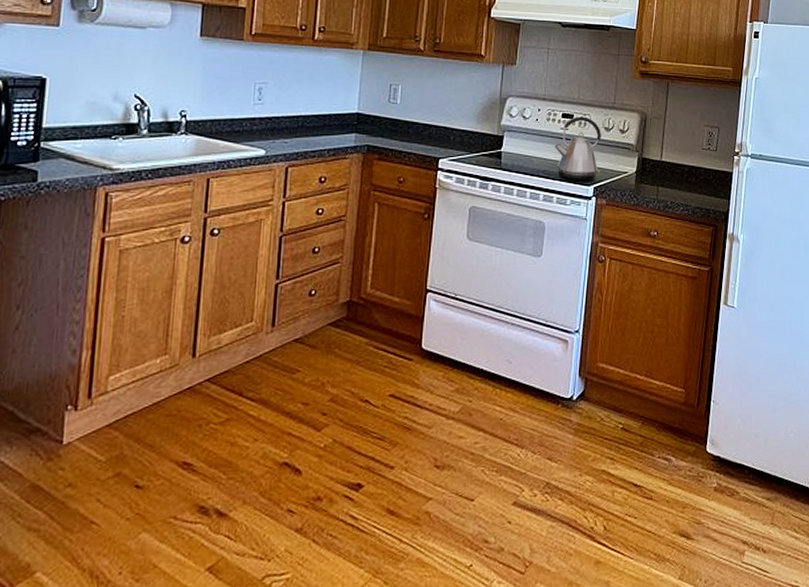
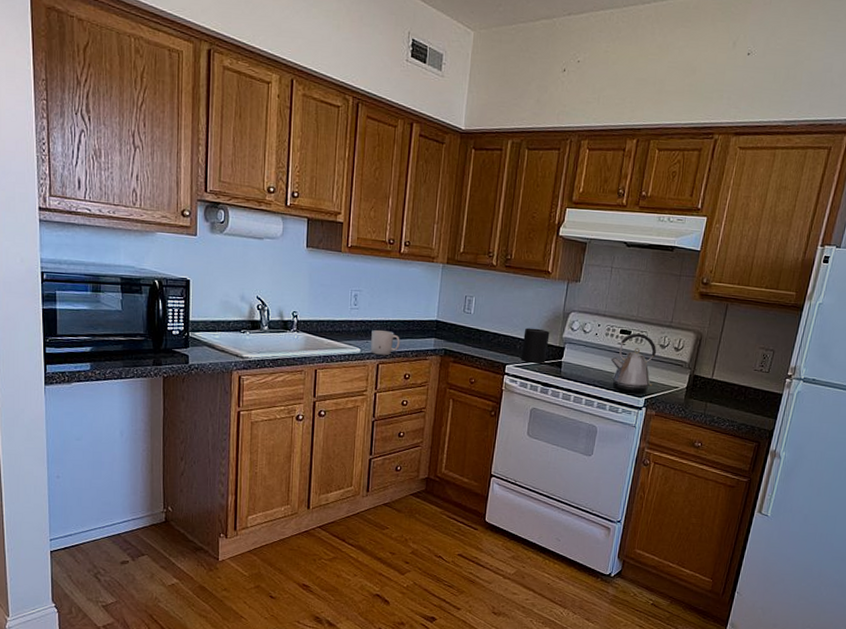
mug: none [278,128,314,156] -> present [371,330,400,355]
pen holder: none [455,116,487,155] -> present [521,328,550,363]

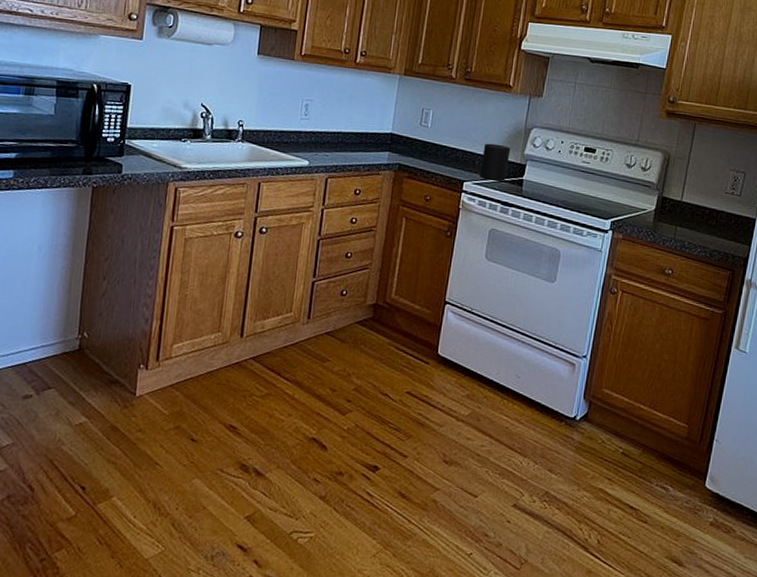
mug: present [371,330,400,355] -> none [320,142,352,169]
kettle: present [610,333,657,395] -> none [574,151,623,217]

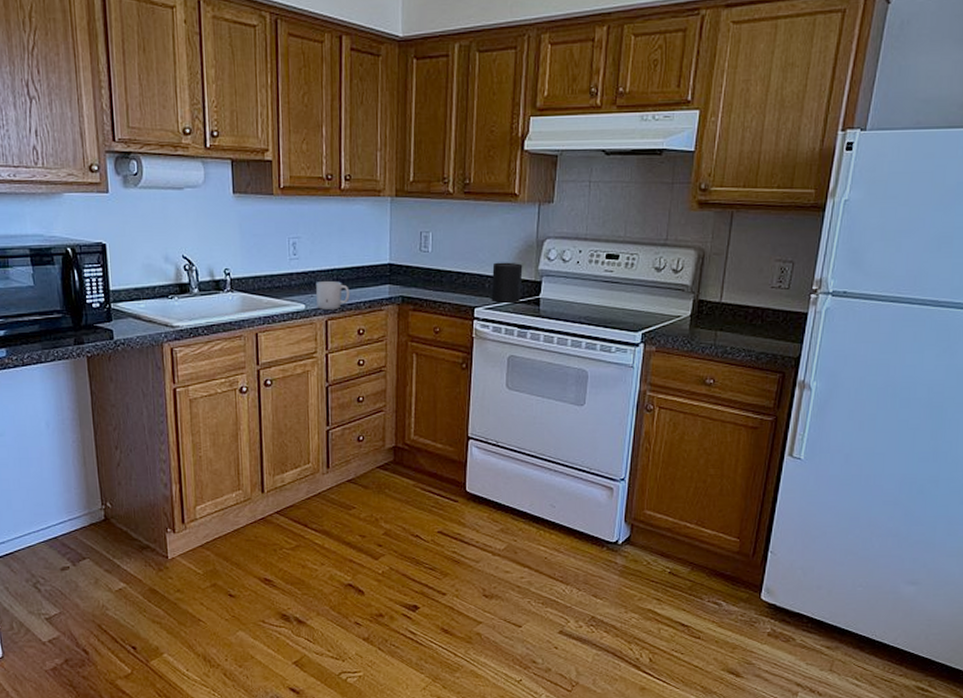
mug: none [320,142,352,169] -> present [316,281,350,310]

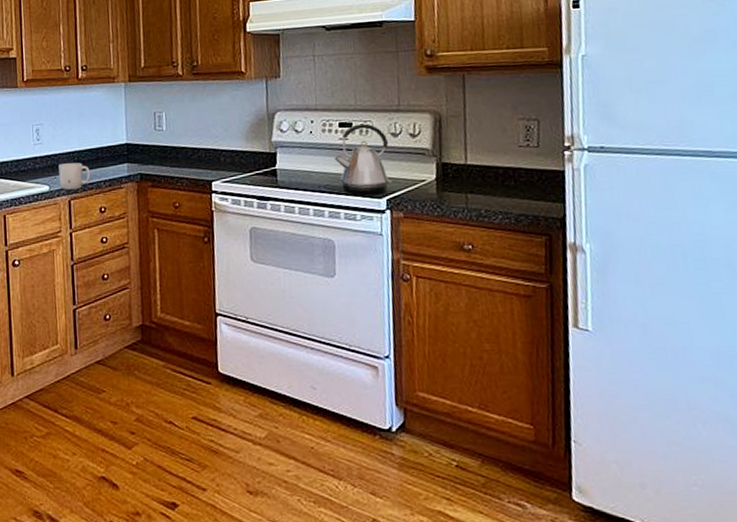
pen holder: present [491,262,523,303] -> none [226,135,257,176]
kettle: none [597,256,652,329] -> present [334,123,393,197]

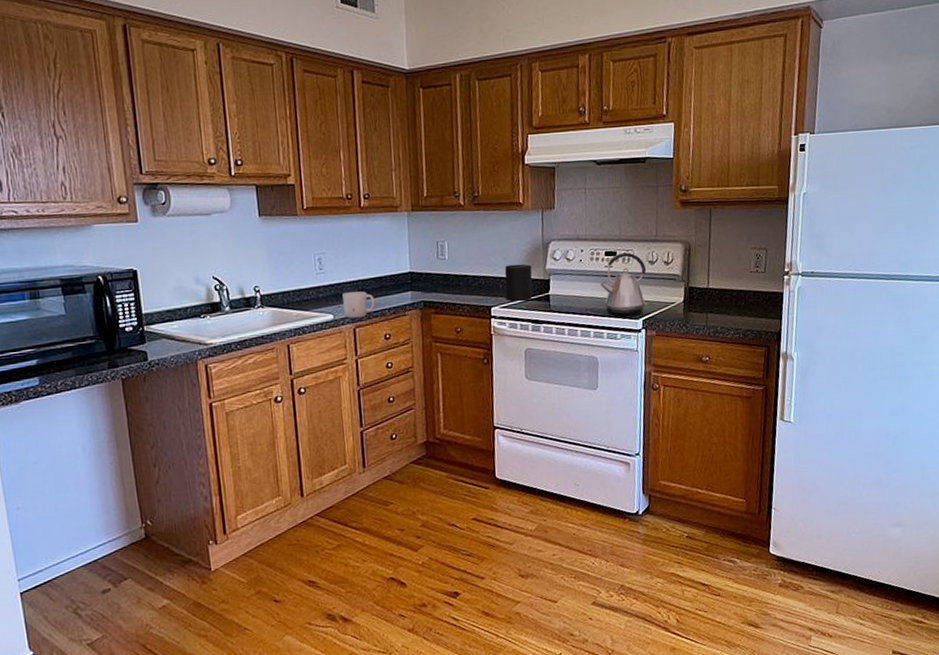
pen holder: none [226,135,257,176] -> present [504,264,533,301]

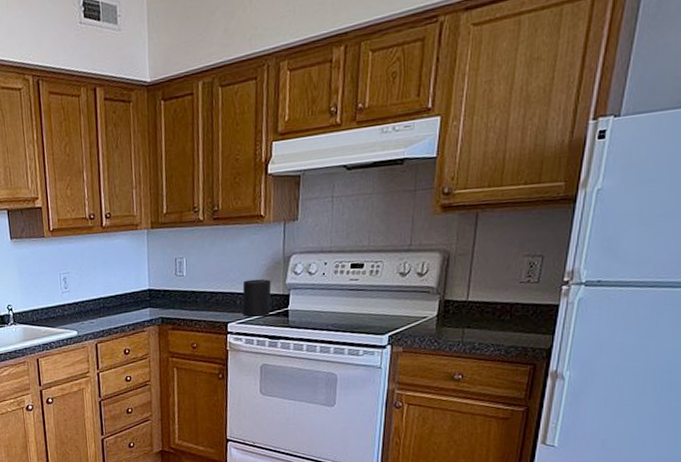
mug: present [342,291,375,319] -> none [85,308,115,335]
kettle: present [600,252,648,318] -> none [343,264,397,334]

